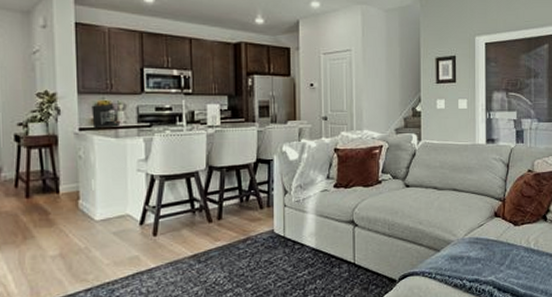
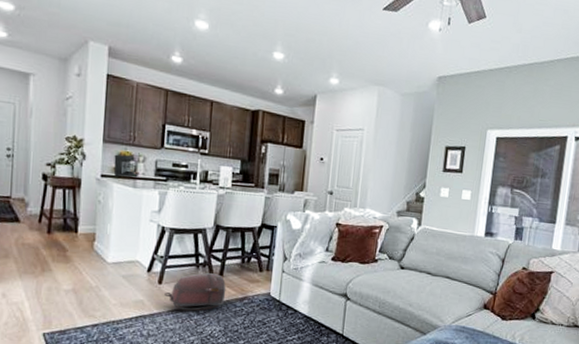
backpack: none [161,216,227,261] -> present [164,272,226,311]

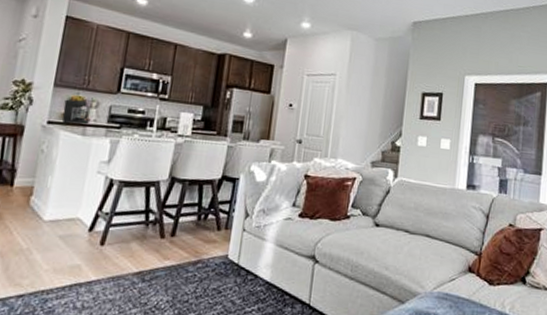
backpack: present [164,272,226,311] -> none [106,231,178,278]

